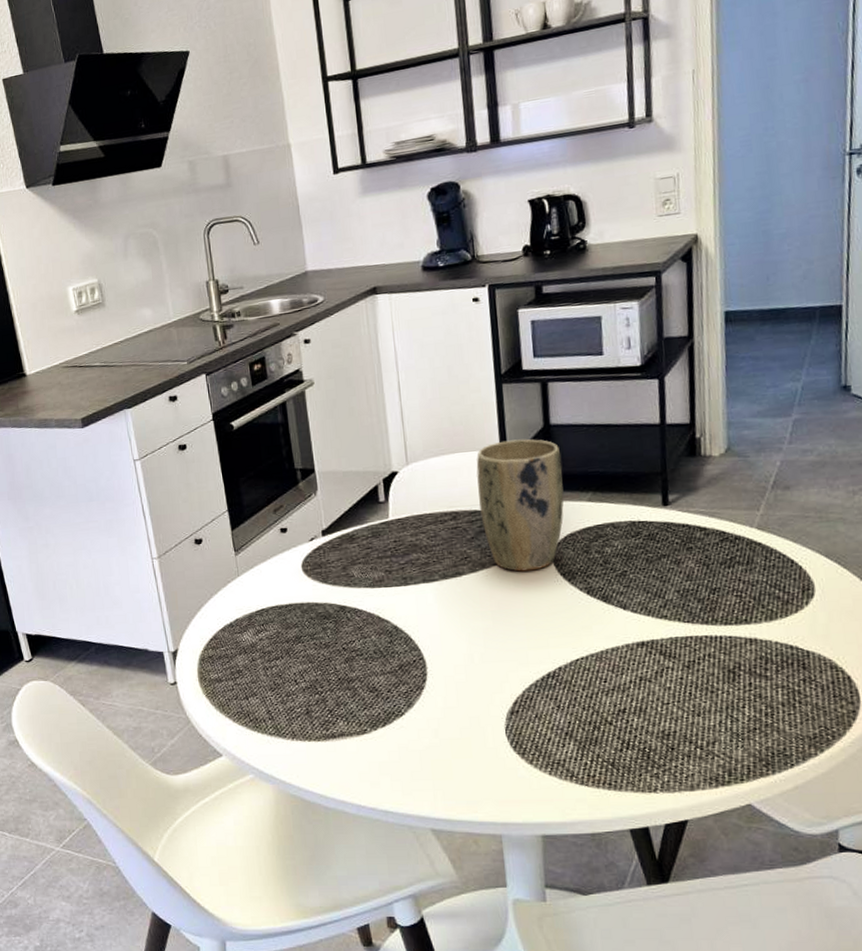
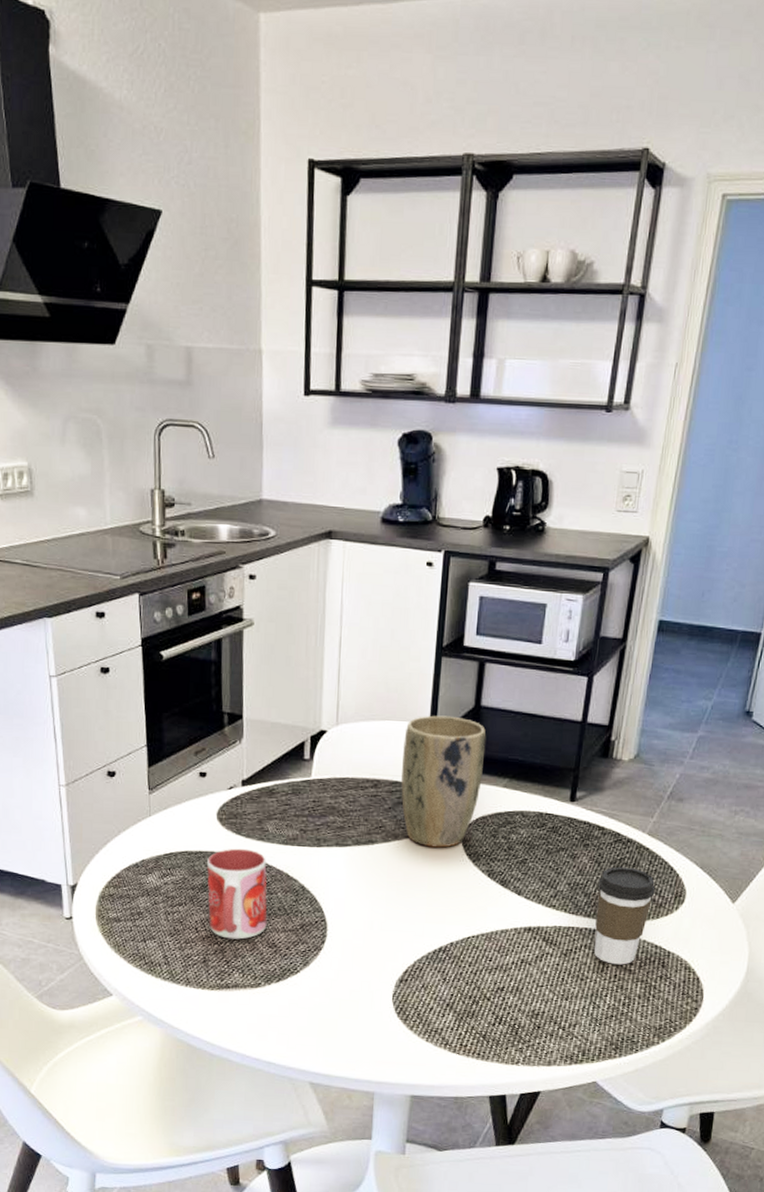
mug: none [298,596,365,688] -> present [207,848,268,940]
coffee cup: none [710,565,778,672] -> present [594,866,656,965]

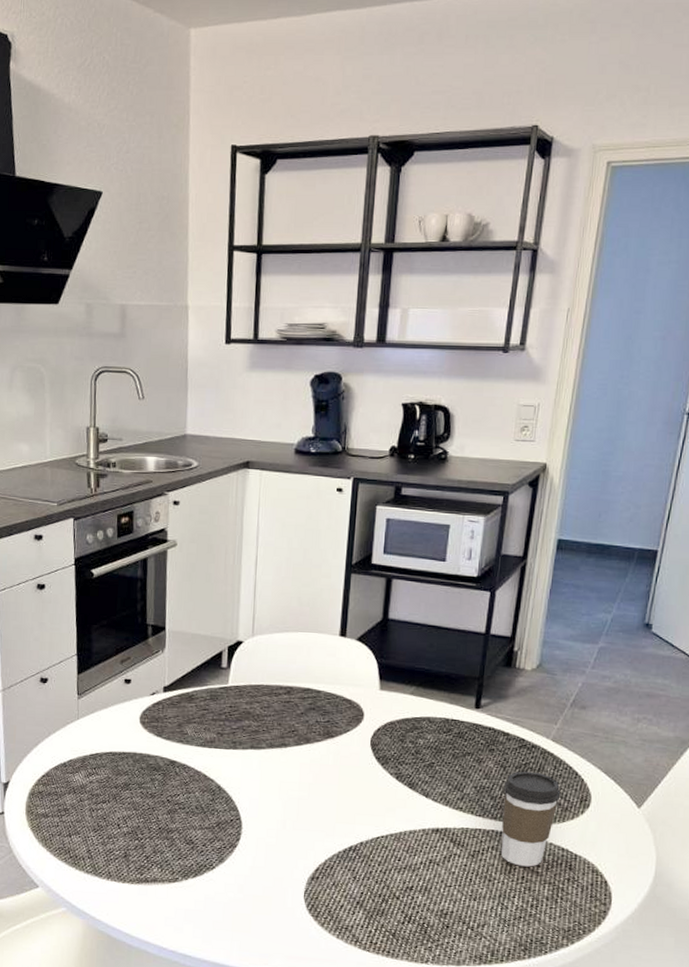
mug: present [207,848,268,940] -> none [129,750,186,836]
plant pot: present [401,715,487,848] -> none [313,627,394,751]

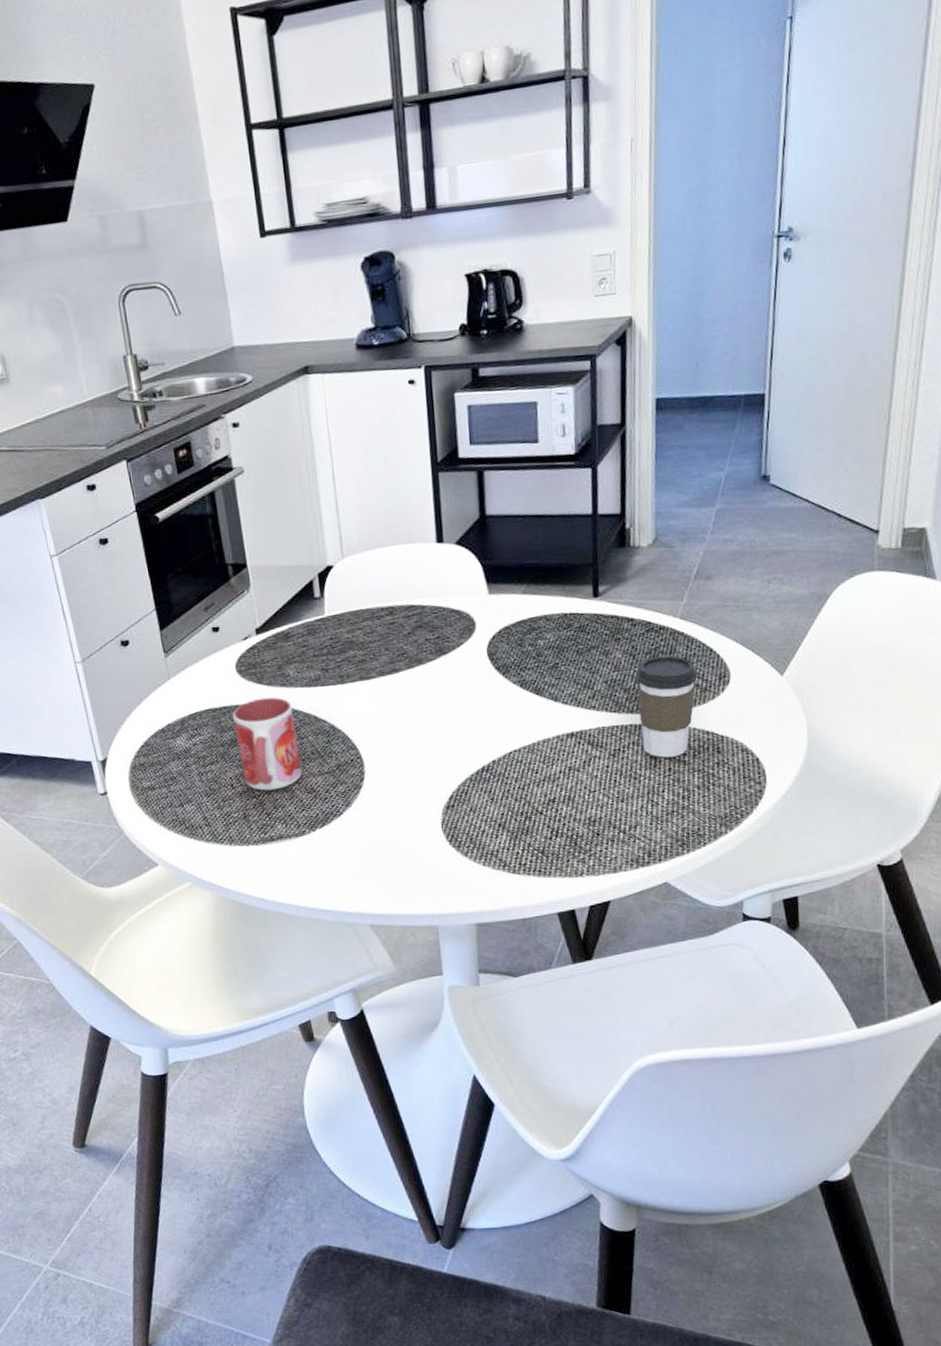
mug: none [129,750,186,836] -> present [233,697,303,791]

